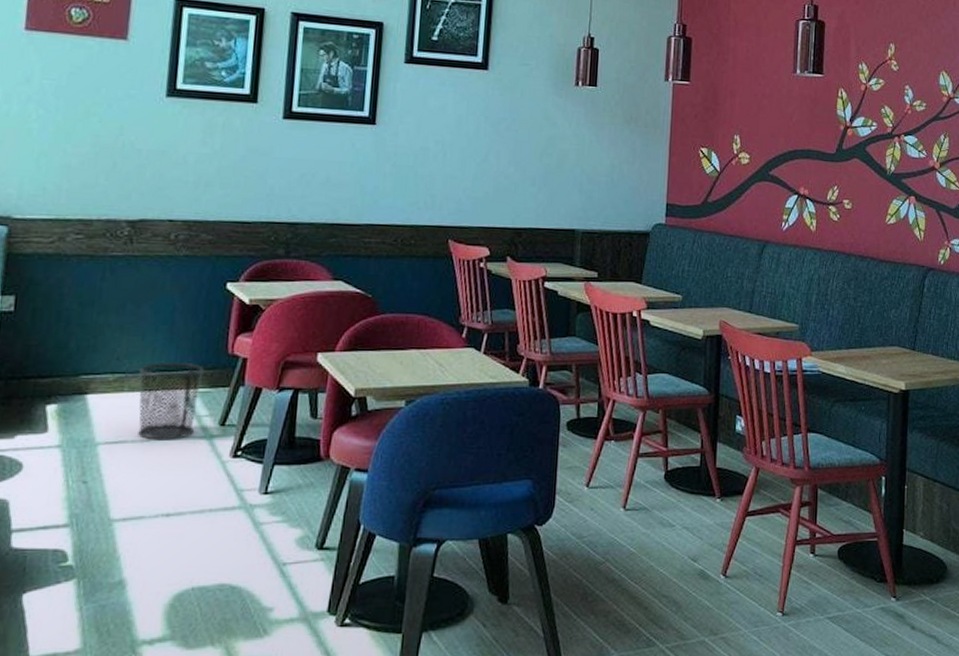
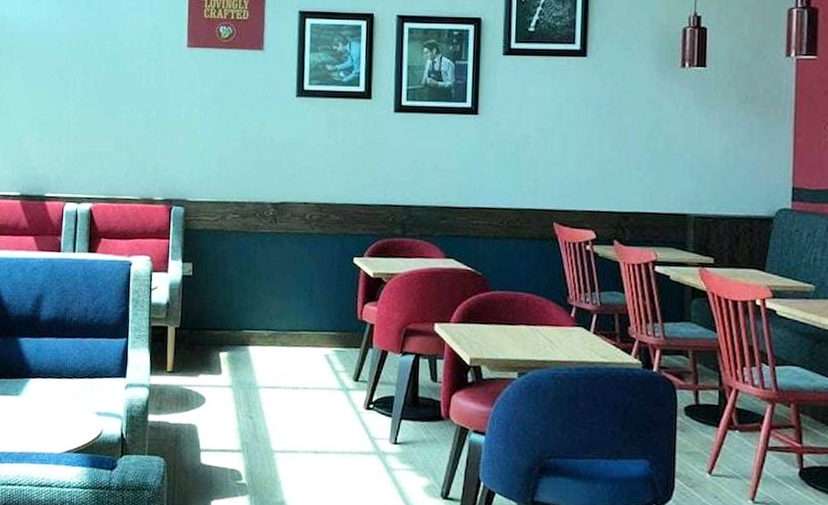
waste bin: present [138,361,204,439] -> none [287,323,339,389]

